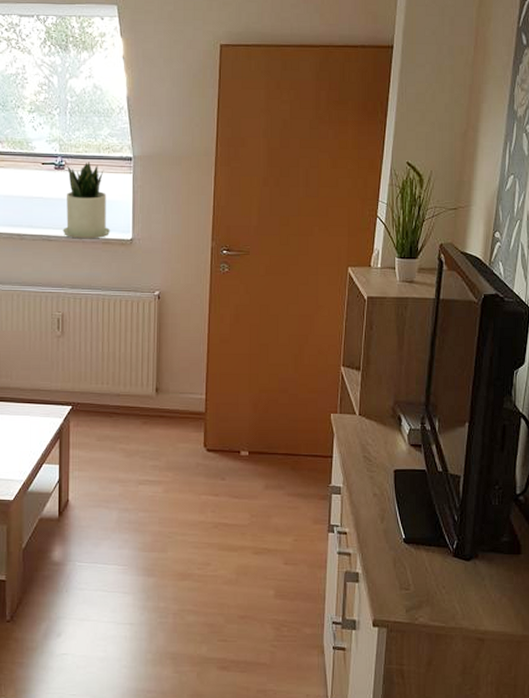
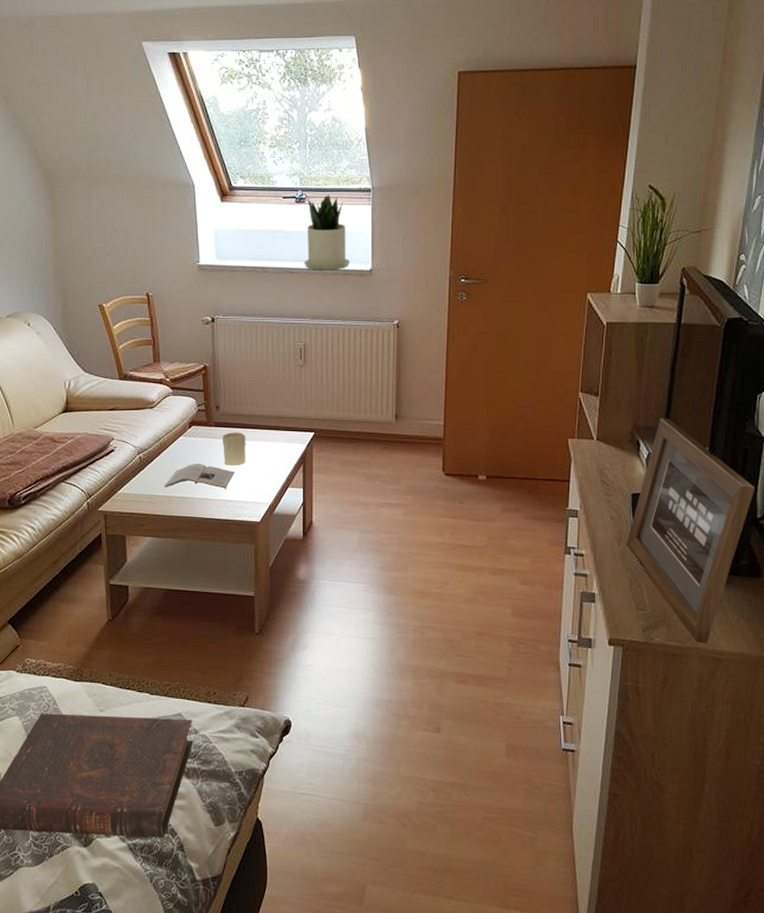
picture frame: none [390,393,514,624] -> present [627,417,756,644]

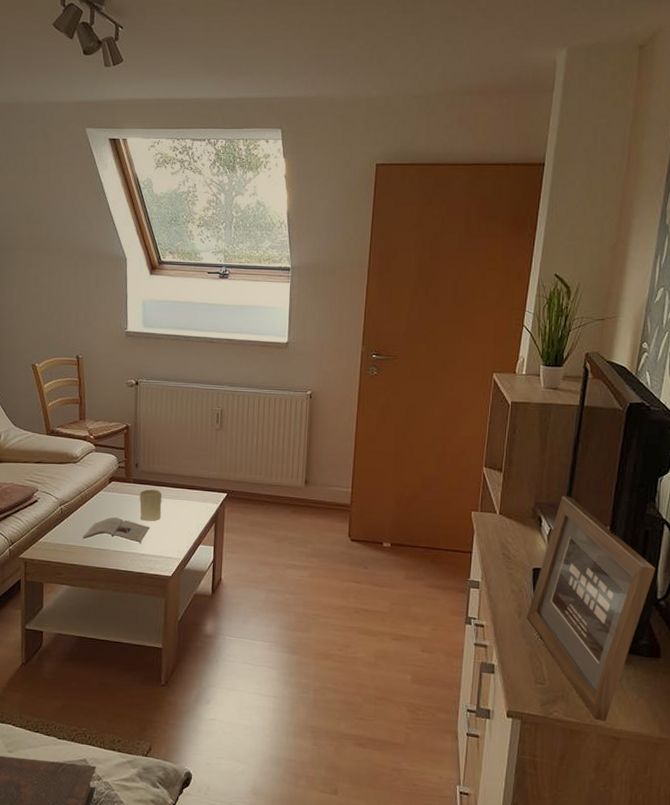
planter: present [304,194,351,271] -> none [224,271,268,342]

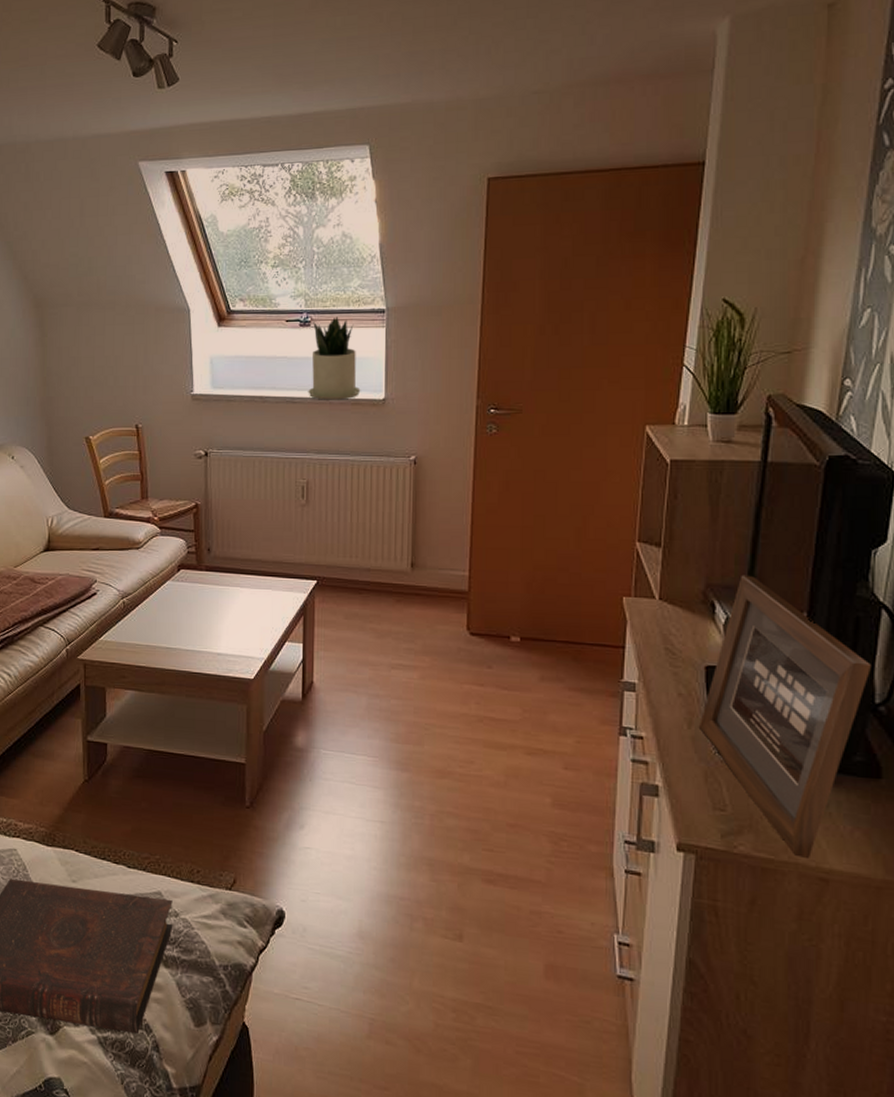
magazine: present [82,517,151,543] -> none [149,611,227,641]
candle: present [139,489,162,522] -> none [214,577,240,616]
planter: none [224,271,268,342] -> present [308,316,361,400]

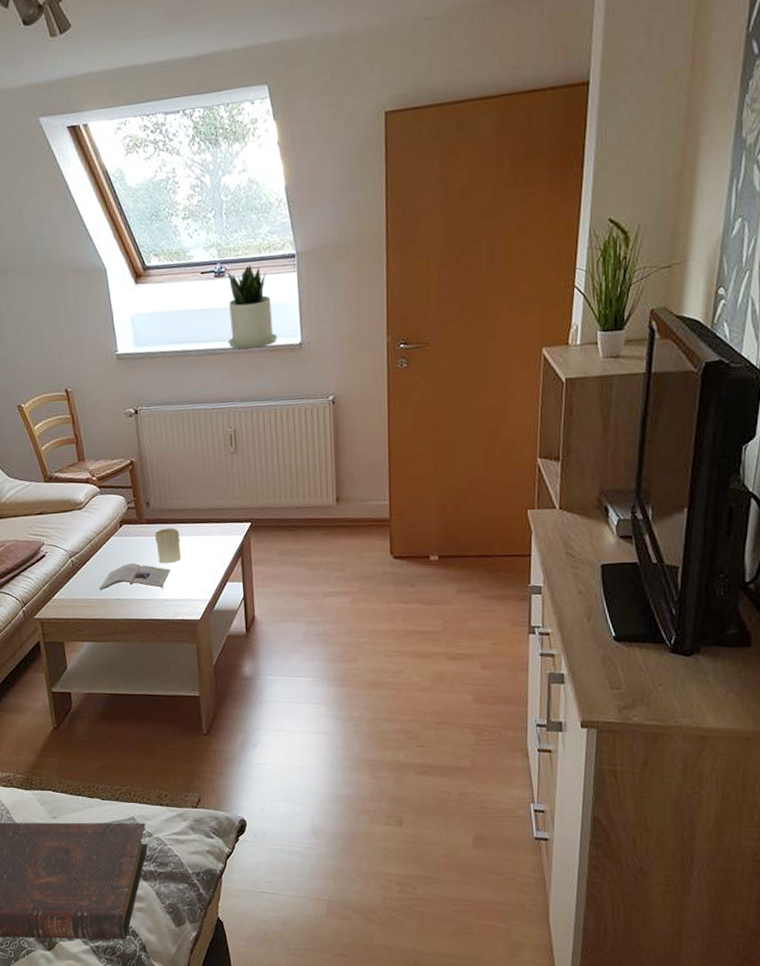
magazine: none [149,611,227,641] -> present [99,563,171,591]
candle: none [214,577,240,616] -> present [155,528,182,564]
picture frame: present [700,575,872,860] -> none [597,479,743,722]

